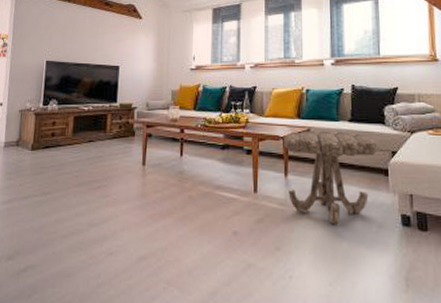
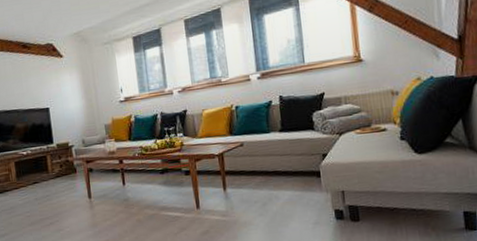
side table: present [283,130,379,224] -> none [218,142,310,226]

